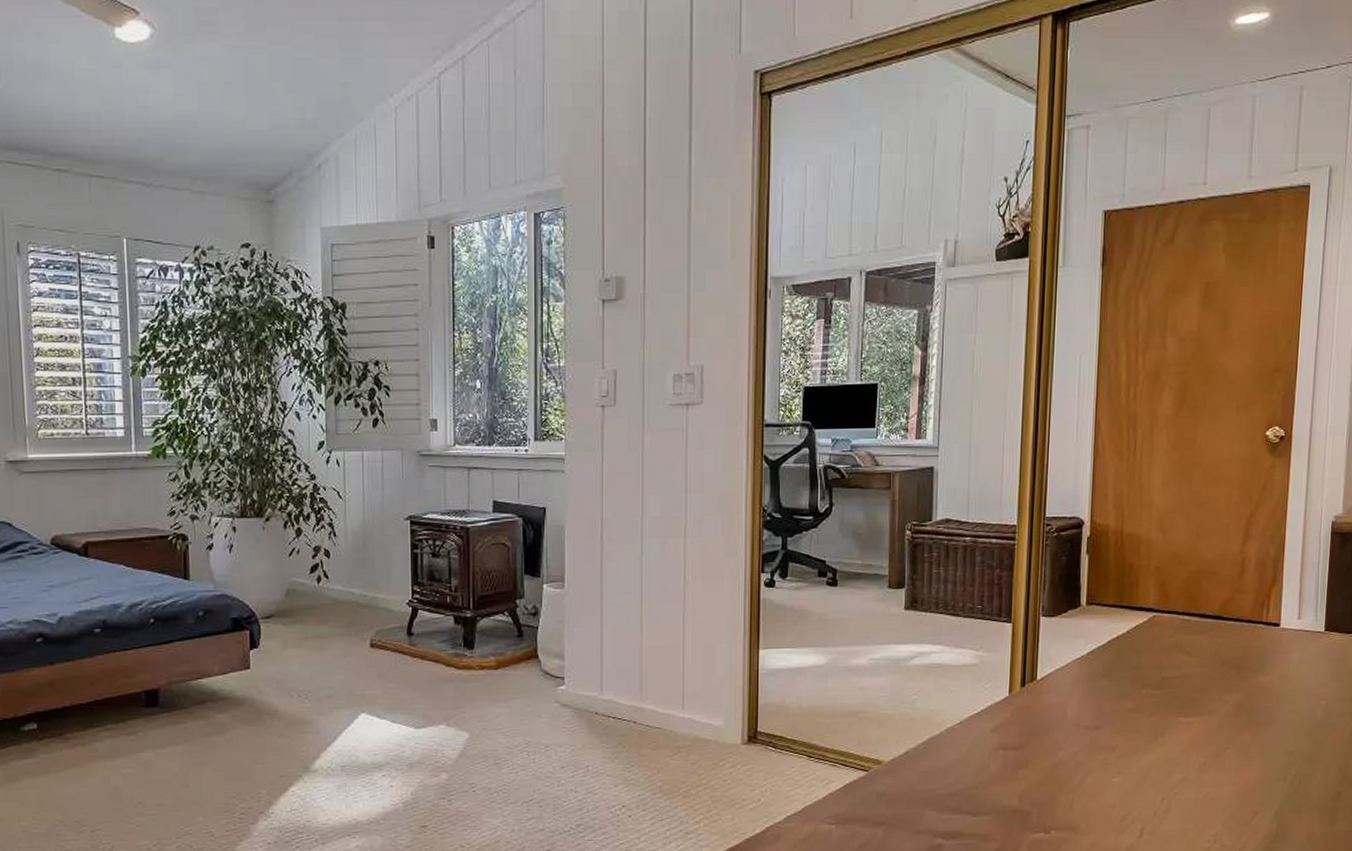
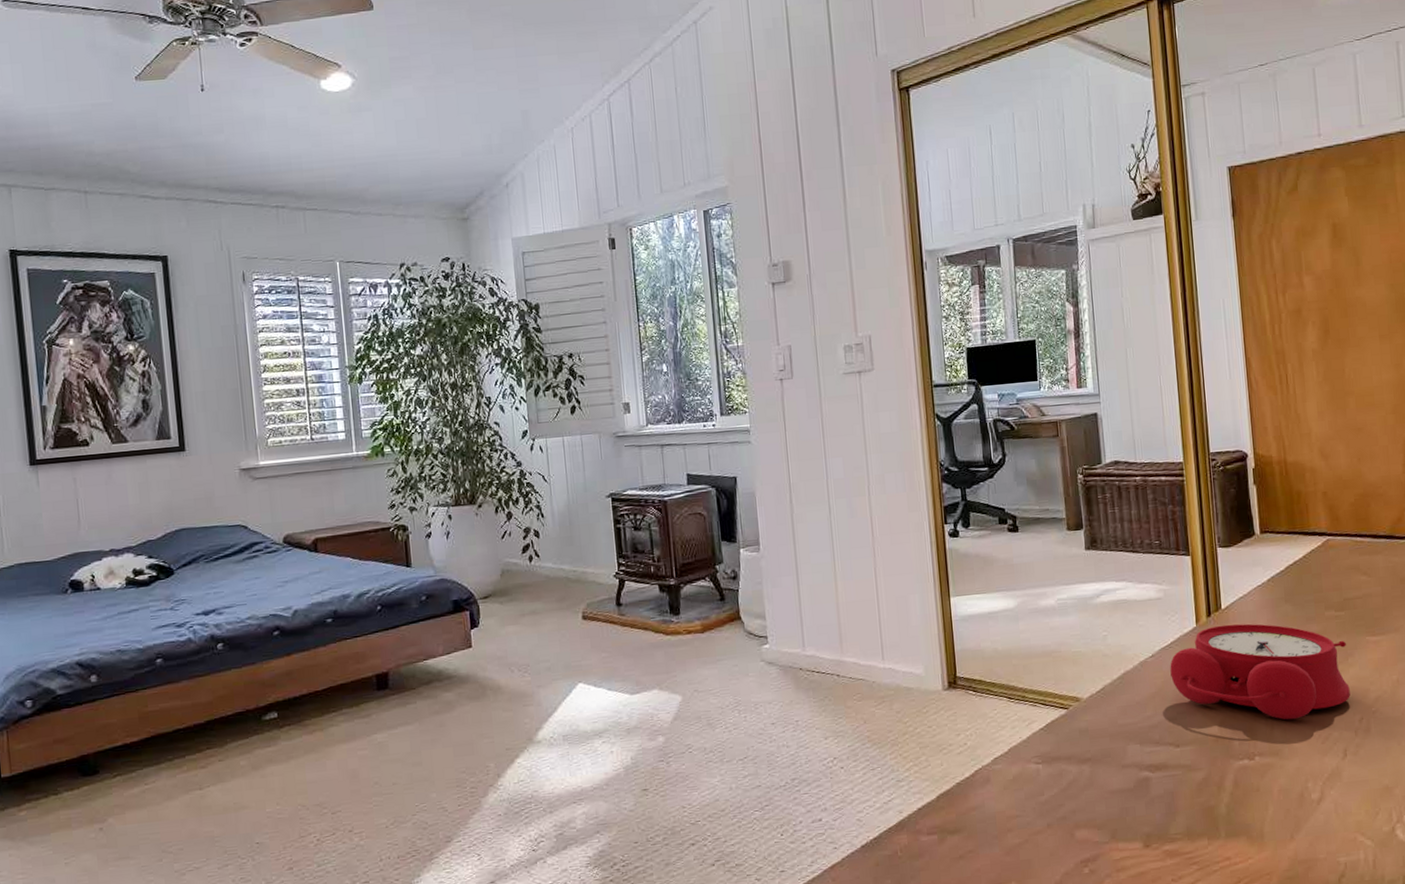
alarm clock: none [976,696,1158,796] -> present [1170,623,1351,720]

